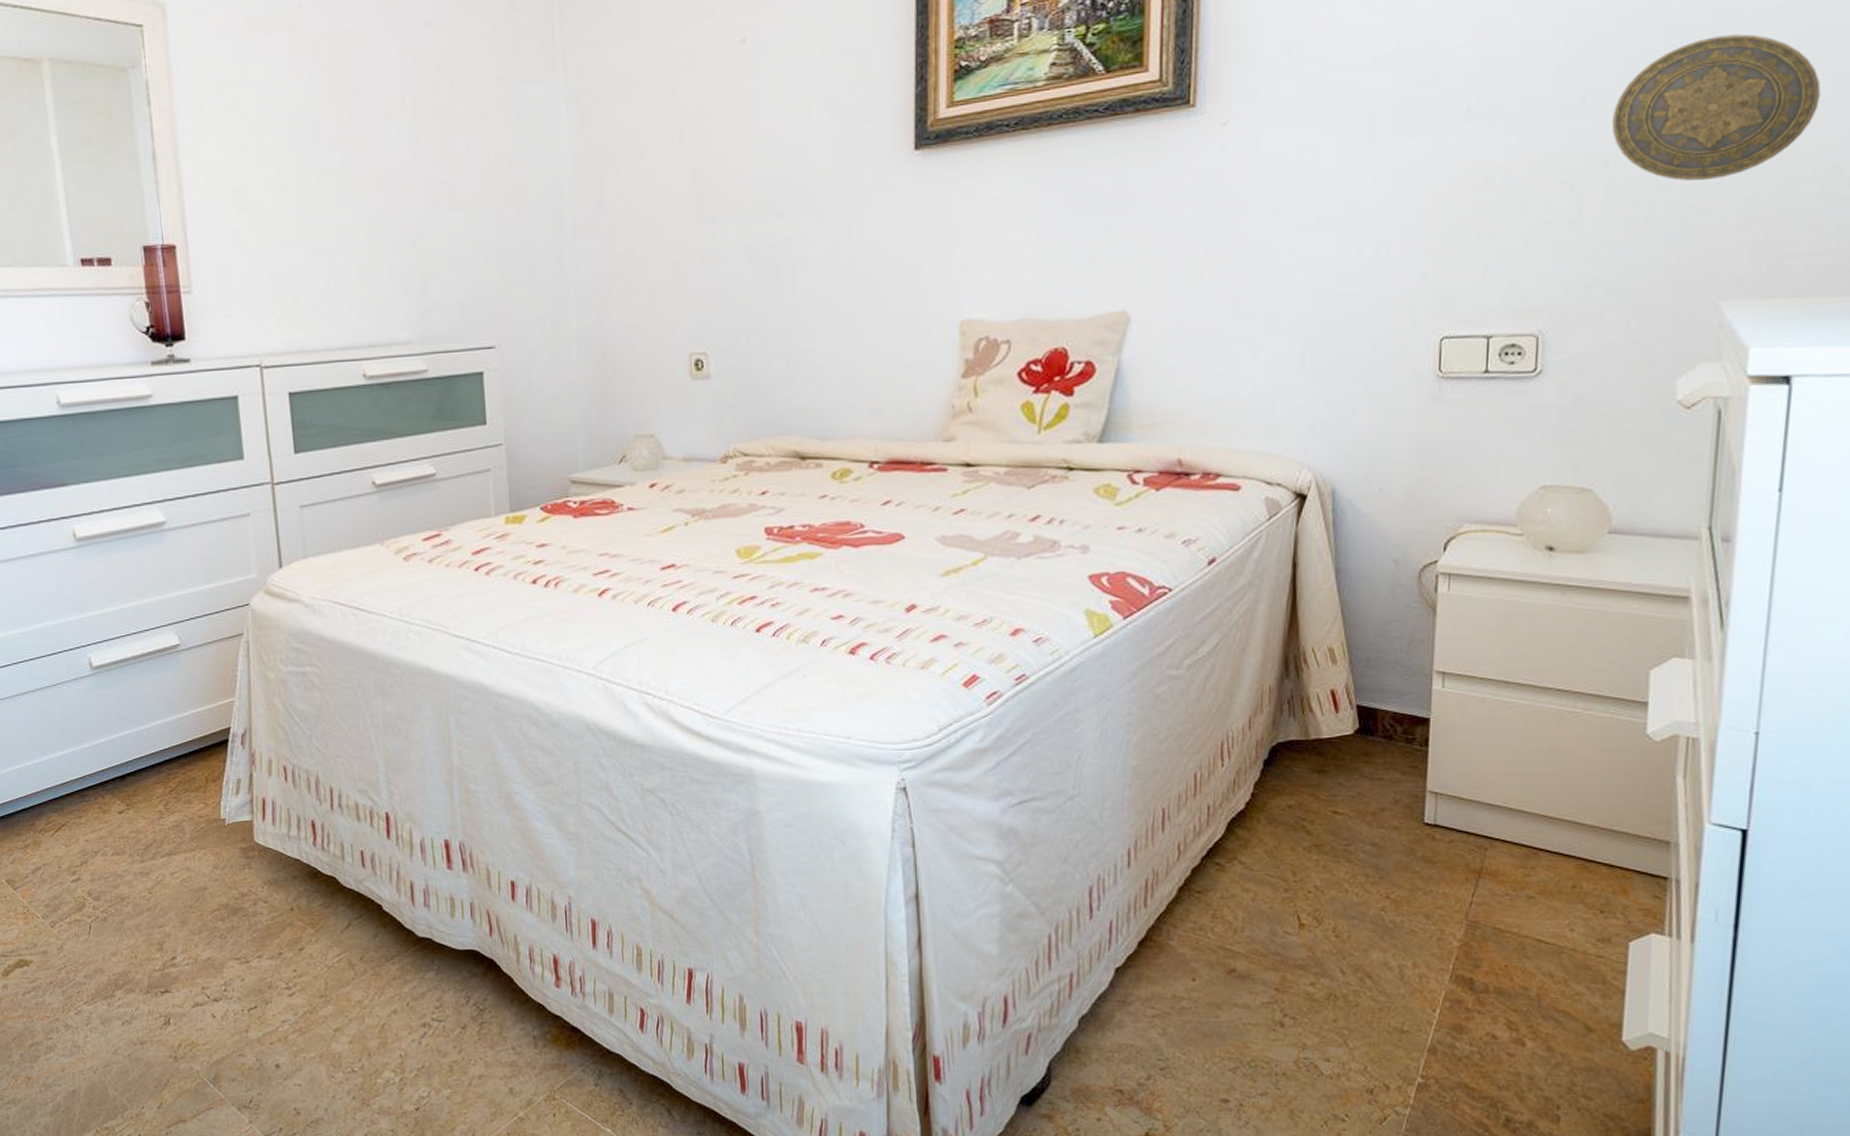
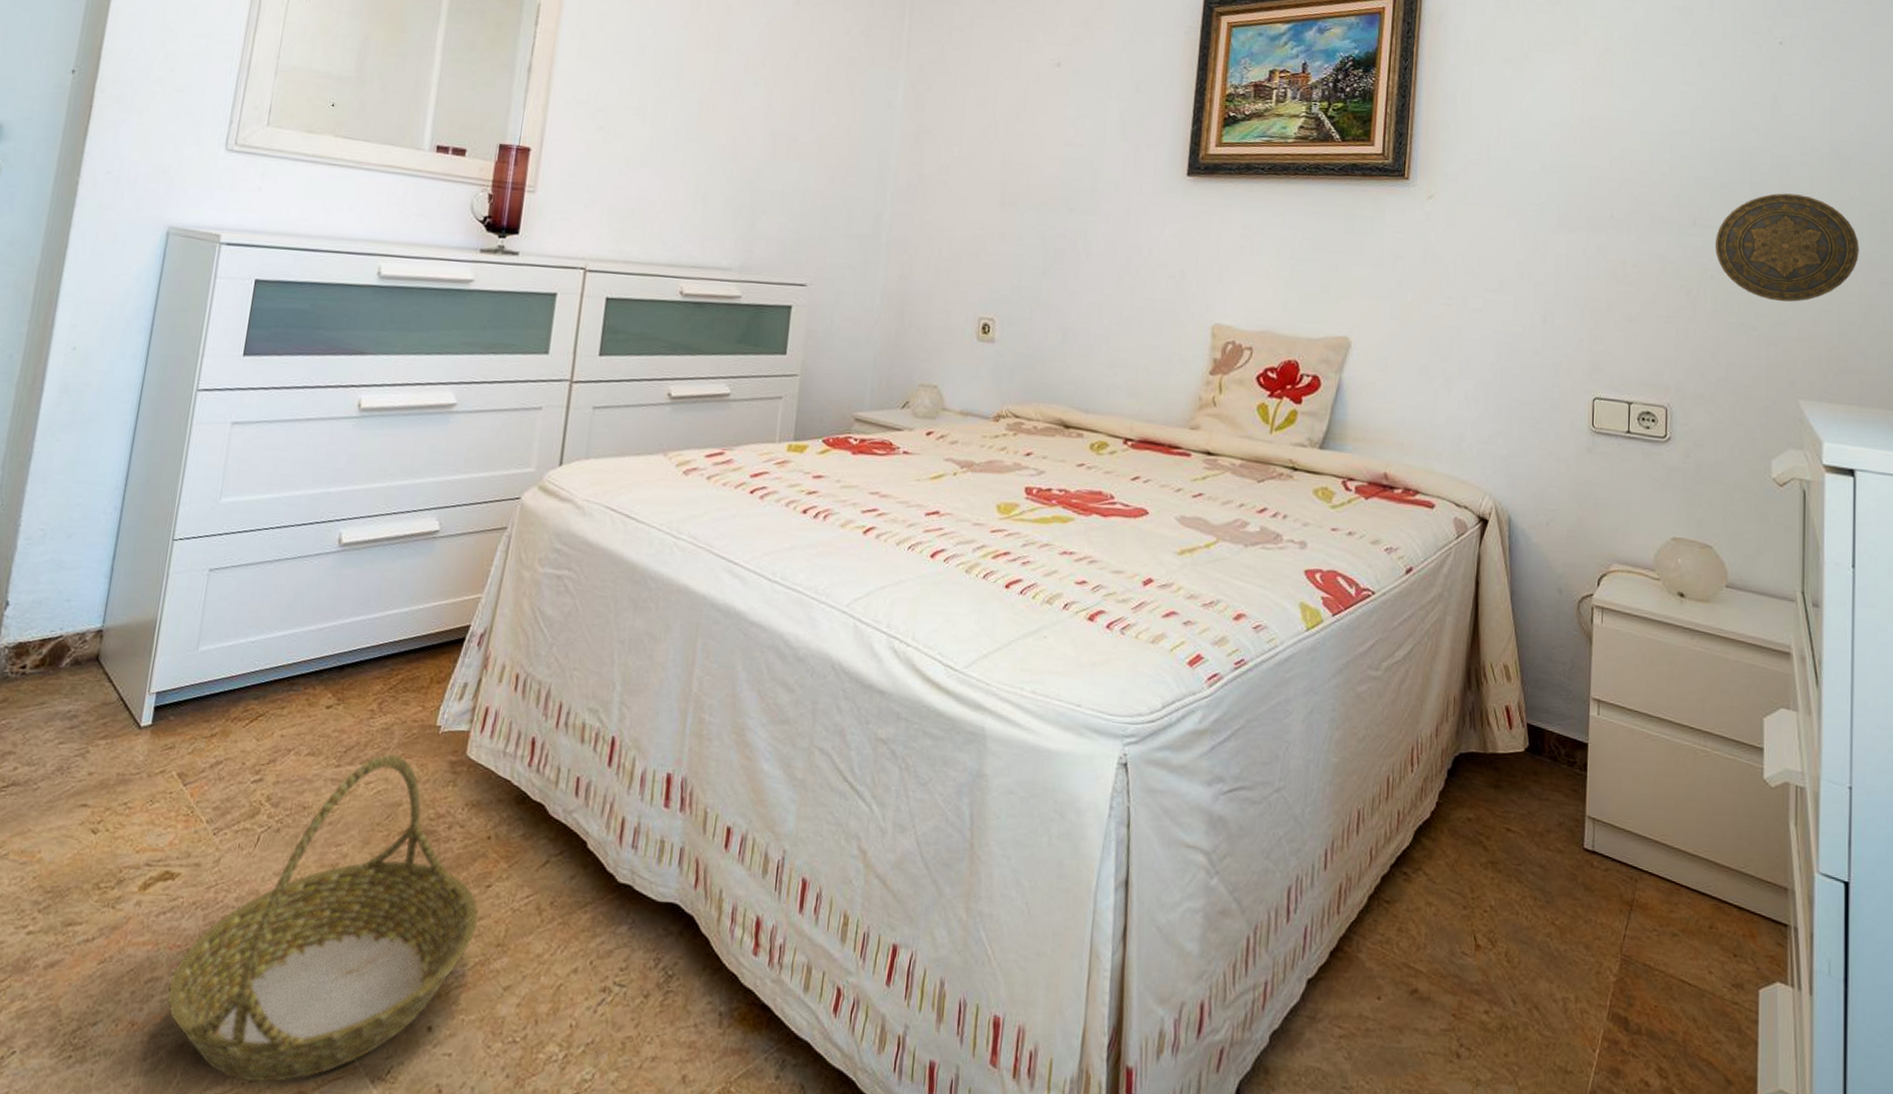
basket: none [49,847,299,1116] -> present [167,754,479,1083]

